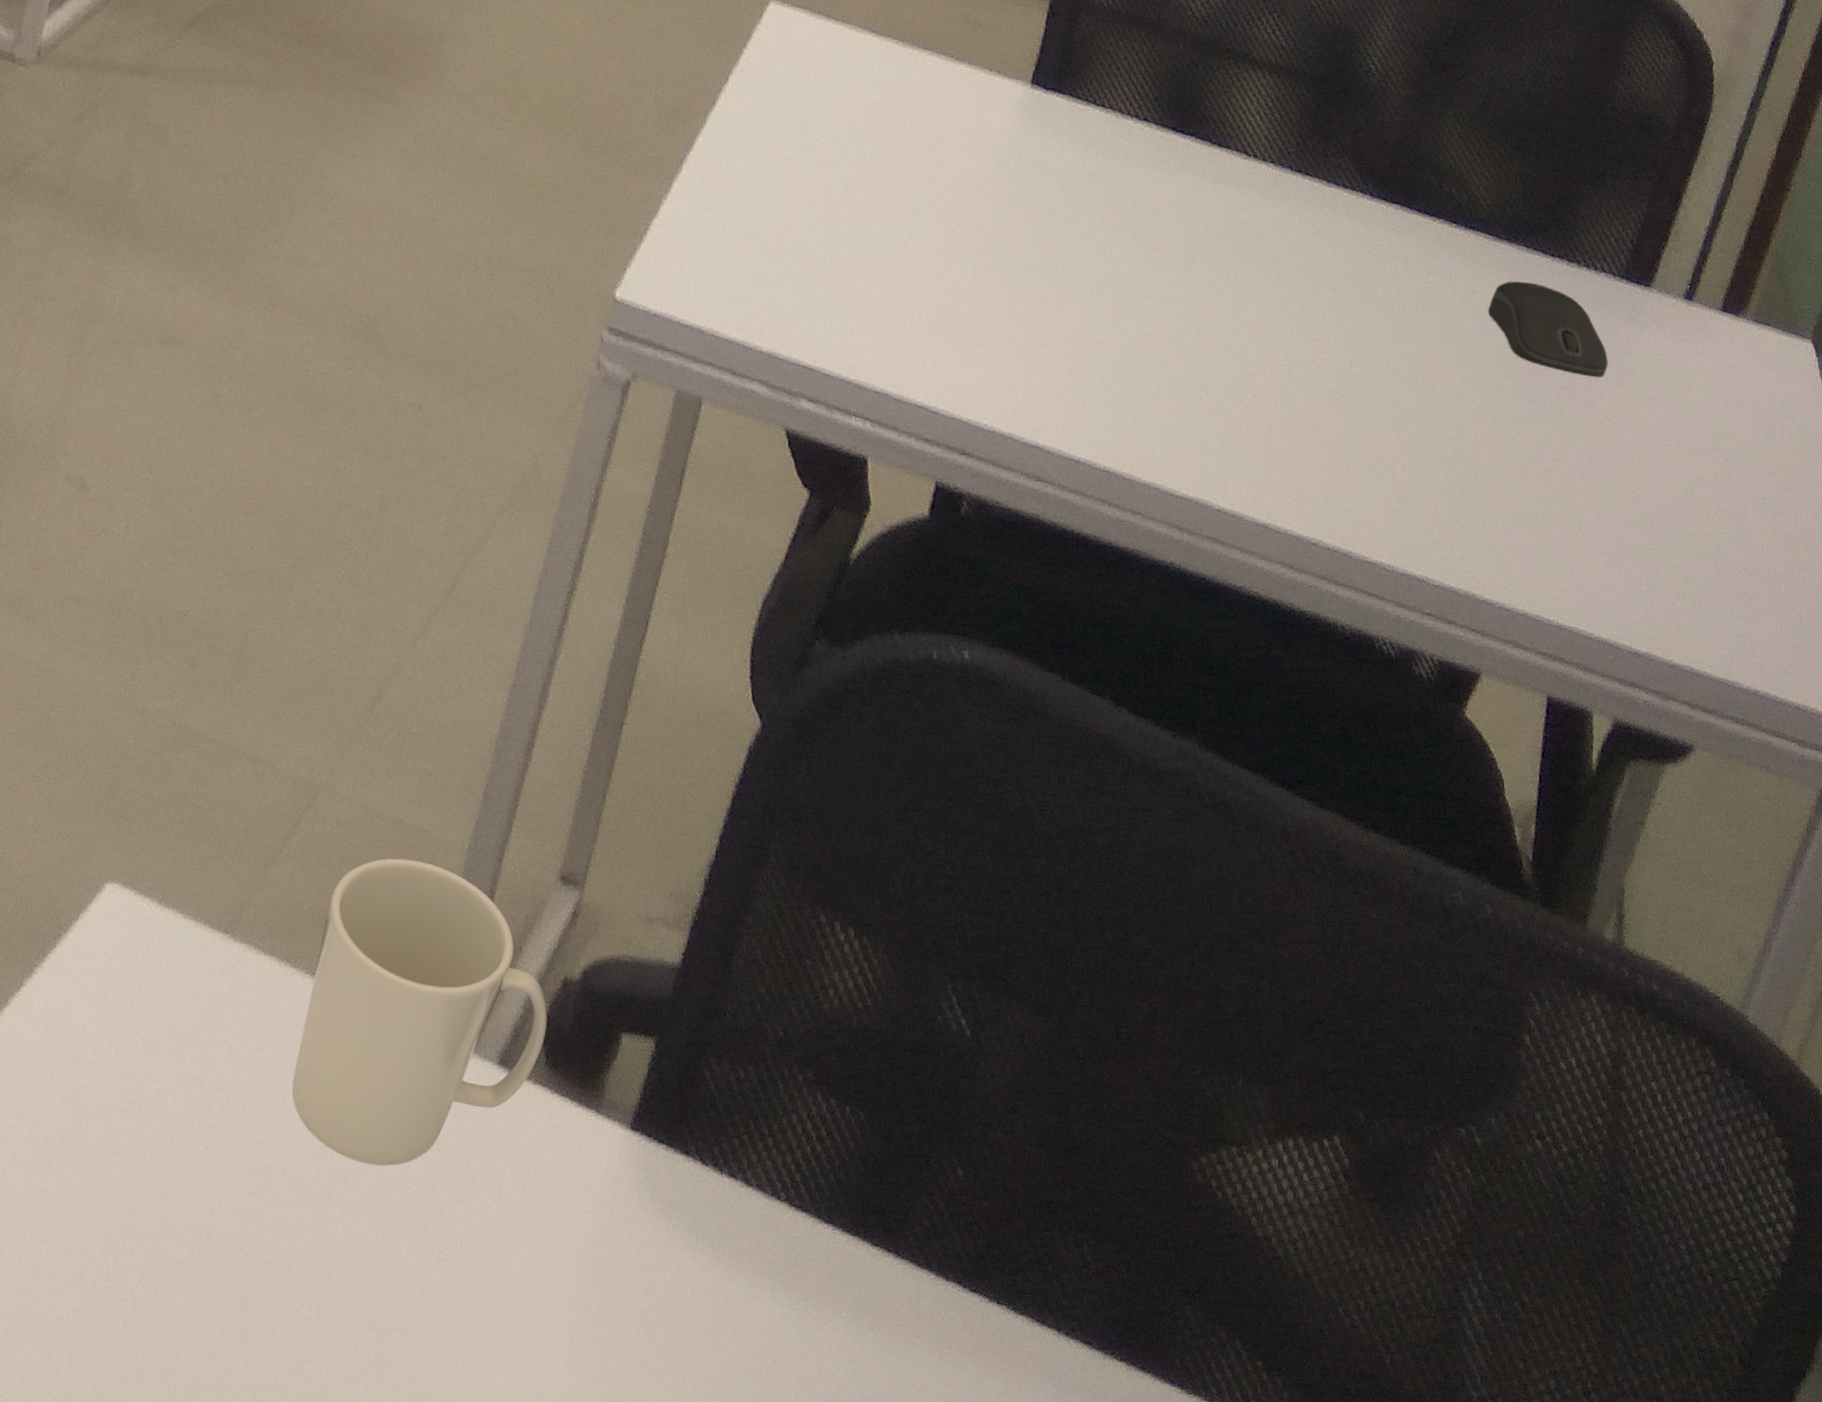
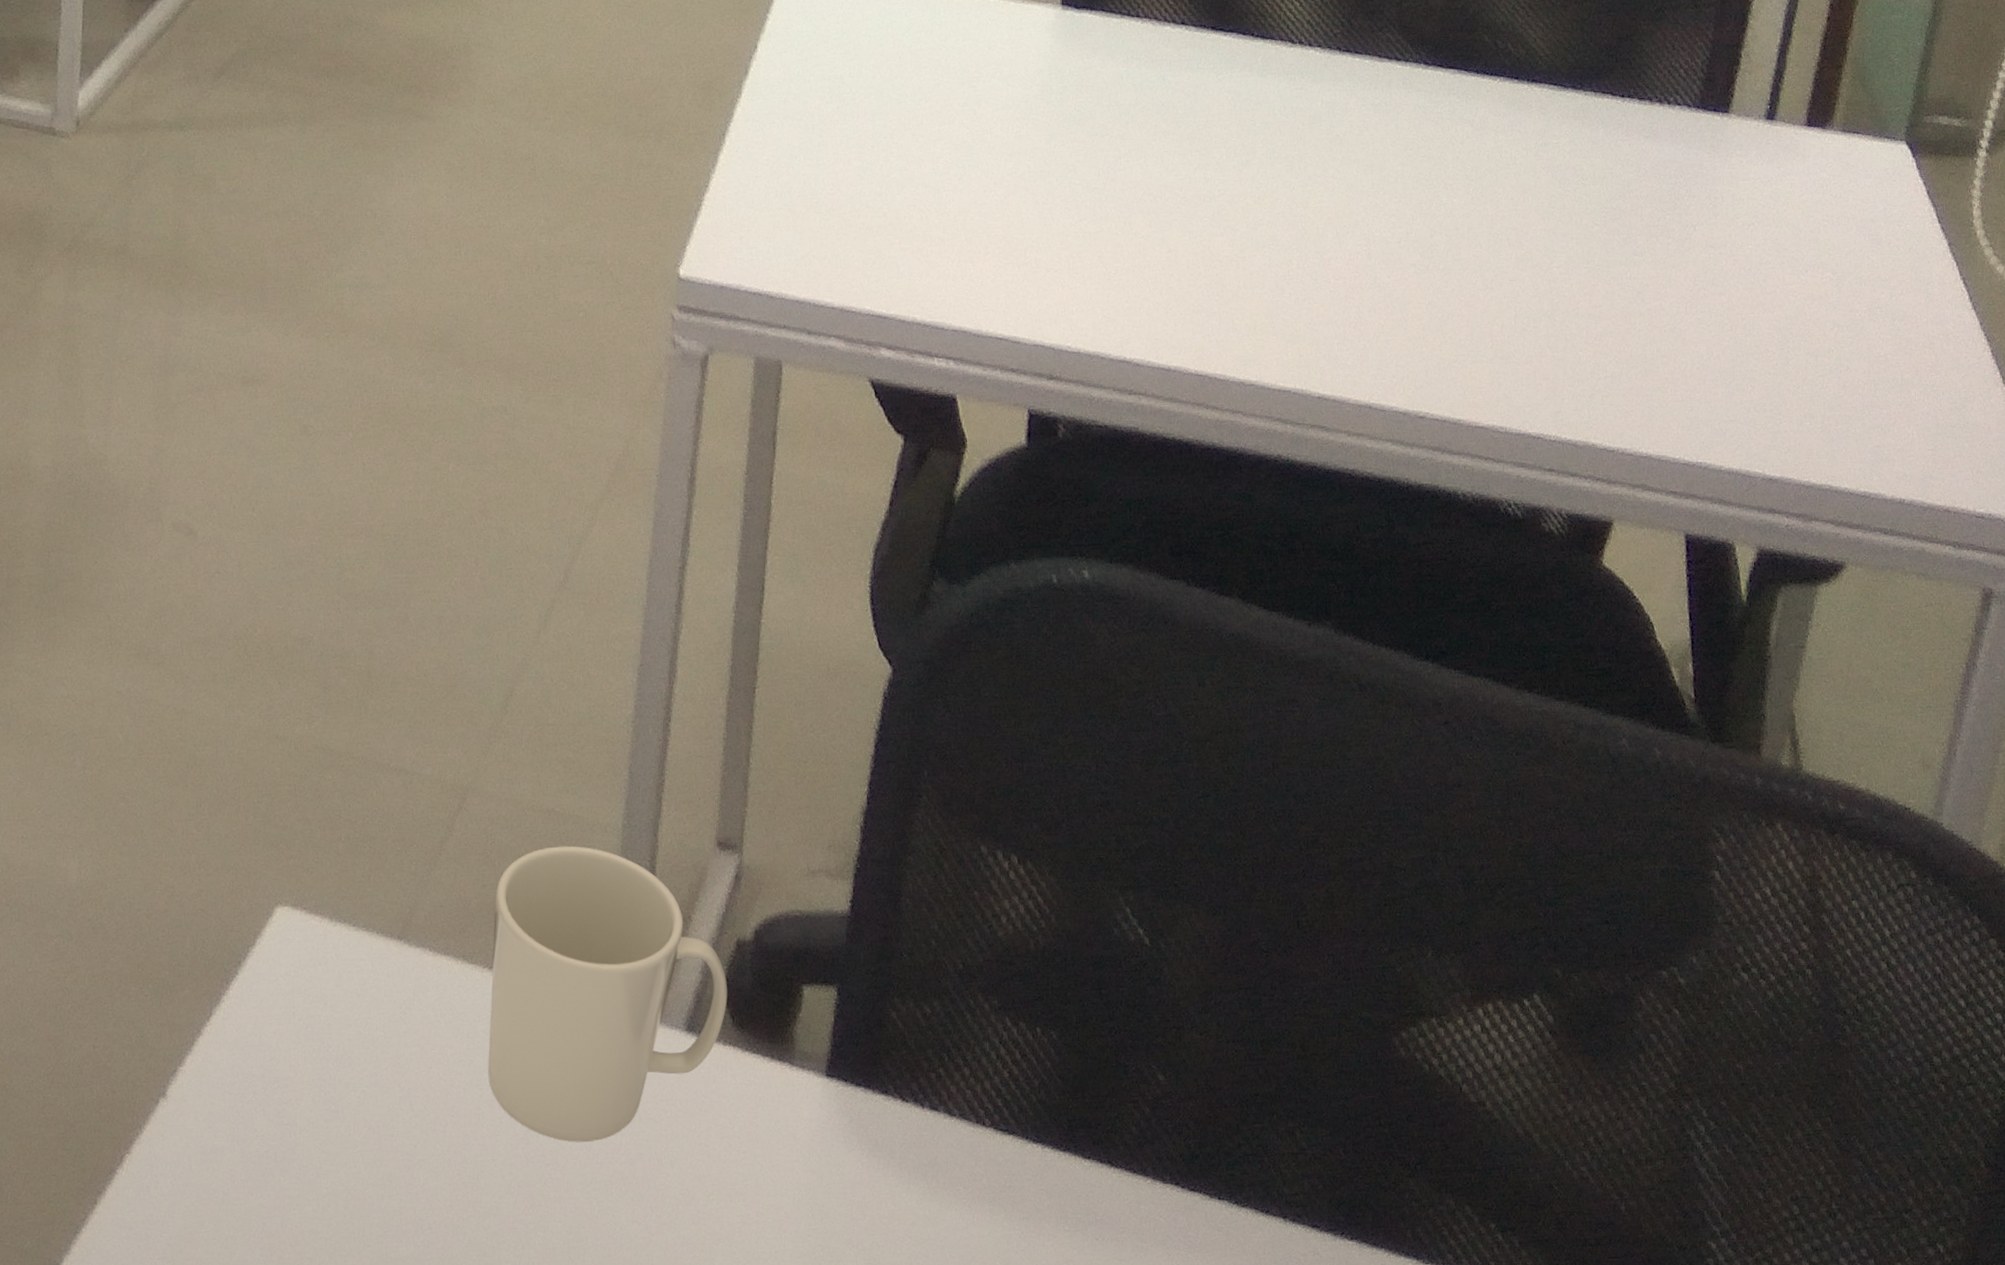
computer mouse: present [1488,281,1609,378] -> none [1564,126,1697,212]

